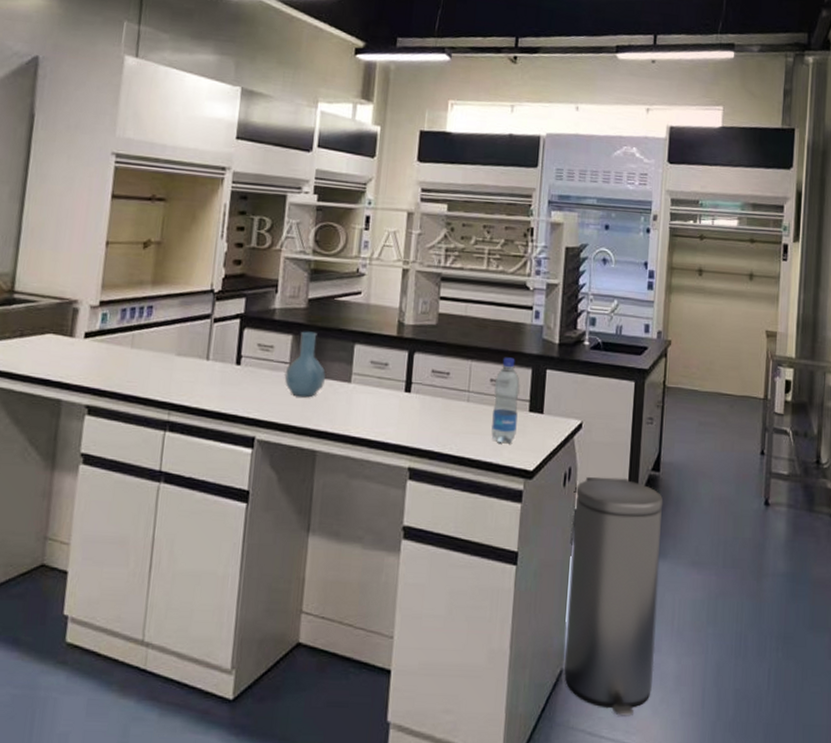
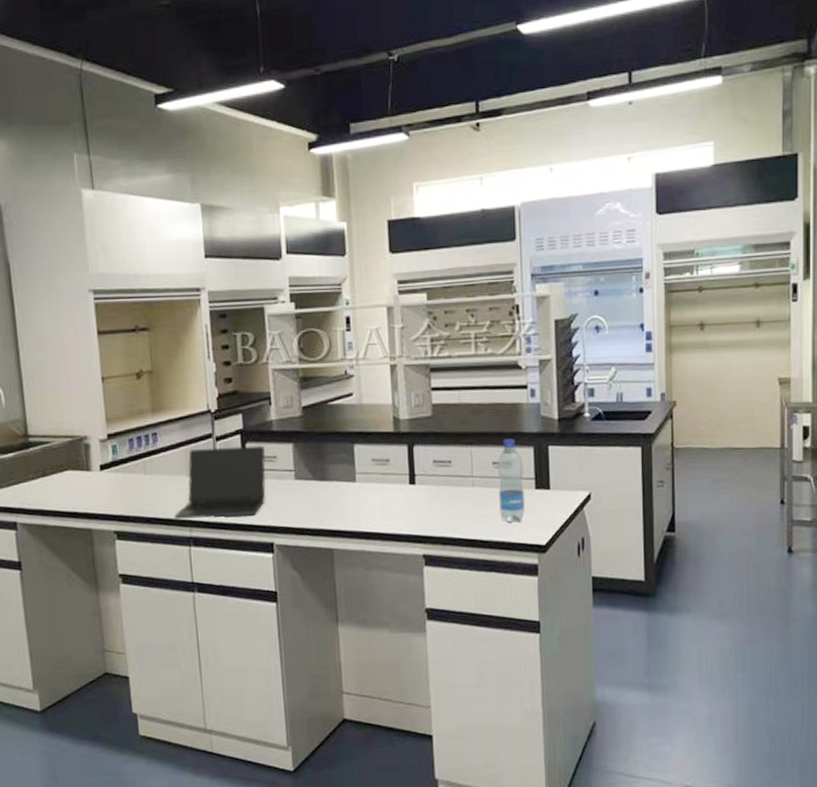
laptop: none [154,328,263,406] -> present [174,445,266,519]
flask: present [284,331,326,397] -> none [291,438,332,501]
pedal bin: present [564,476,664,717] -> none [590,542,685,758]

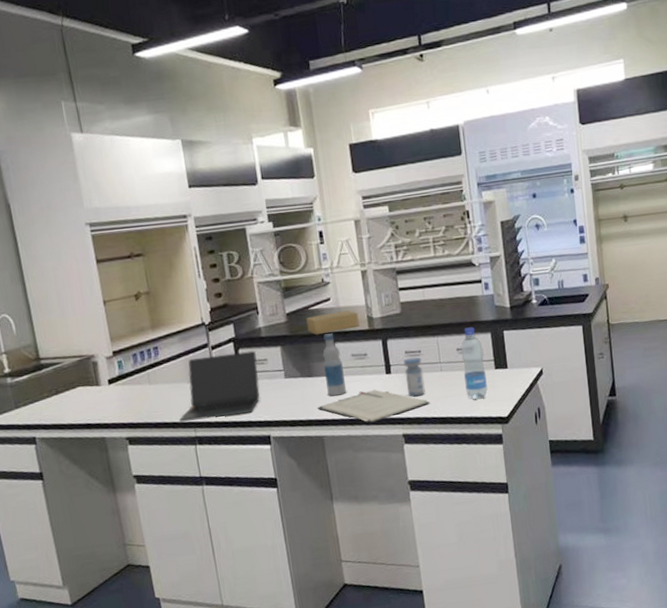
box: none [324,408,384,434] -> present [306,310,360,335]
clipboard: none [328,501,457,540] -> present [317,389,430,424]
bottle: none [339,433,364,506] -> present [322,333,347,397]
medicine: none [430,468,453,513] -> present [403,357,425,397]

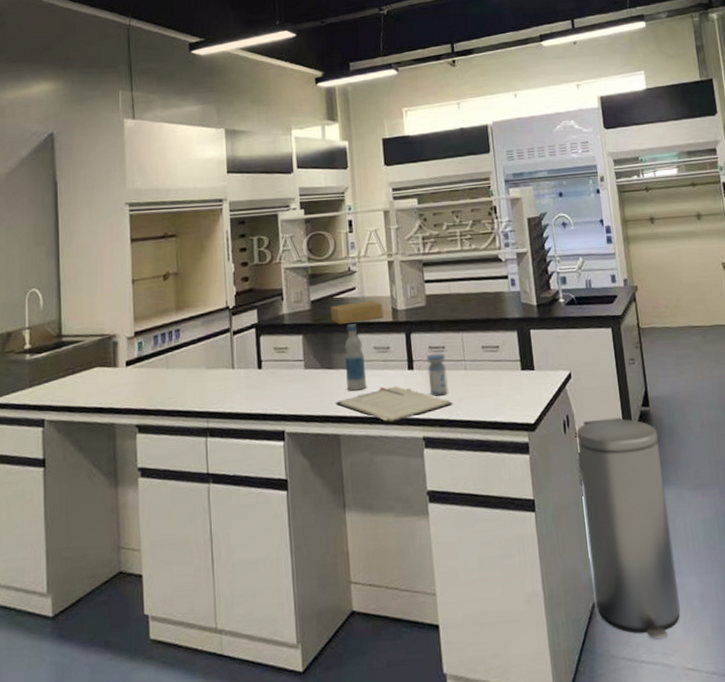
laptop: present [179,350,260,422] -> none [193,338,278,411]
bottle: present [460,327,488,400] -> none [486,324,513,403]
pedal bin: none [546,407,637,591] -> present [575,417,680,640]

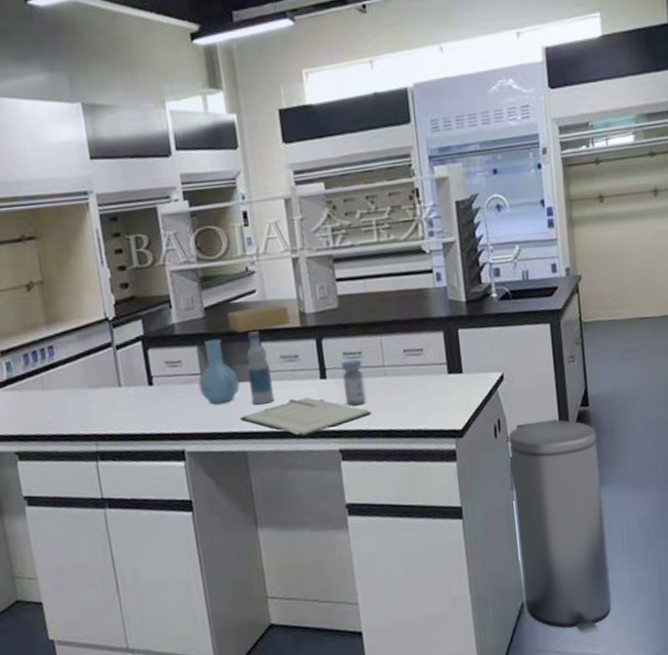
flask: none [301,329,338,389] -> present [198,338,240,404]

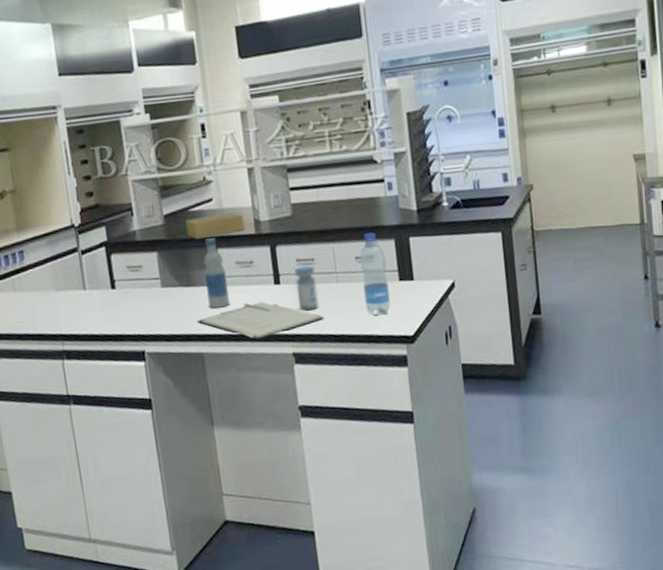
flask: present [198,338,240,404] -> none [158,245,198,308]
bottle: none [408,324,439,410] -> present [359,232,391,316]
pedal bin: present [507,418,612,633] -> none [458,326,565,540]

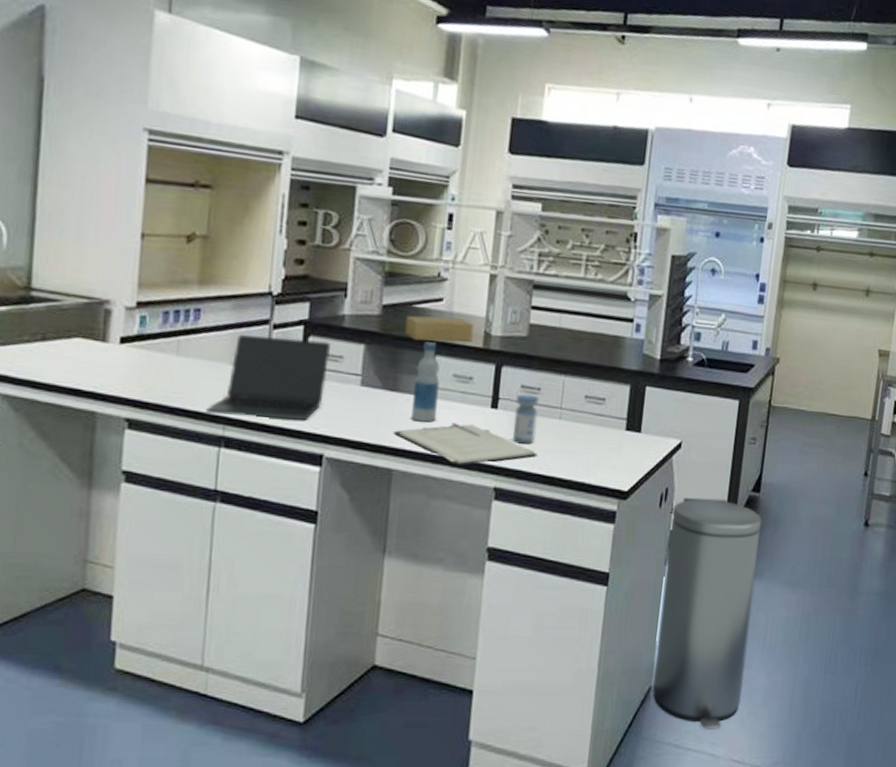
laptop: none [46,256,134,334] -> present [206,335,331,421]
bottle: present [359,232,391,316] -> none [584,372,617,464]
pedal bin: none [458,326,565,540] -> present [653,497,762,729]

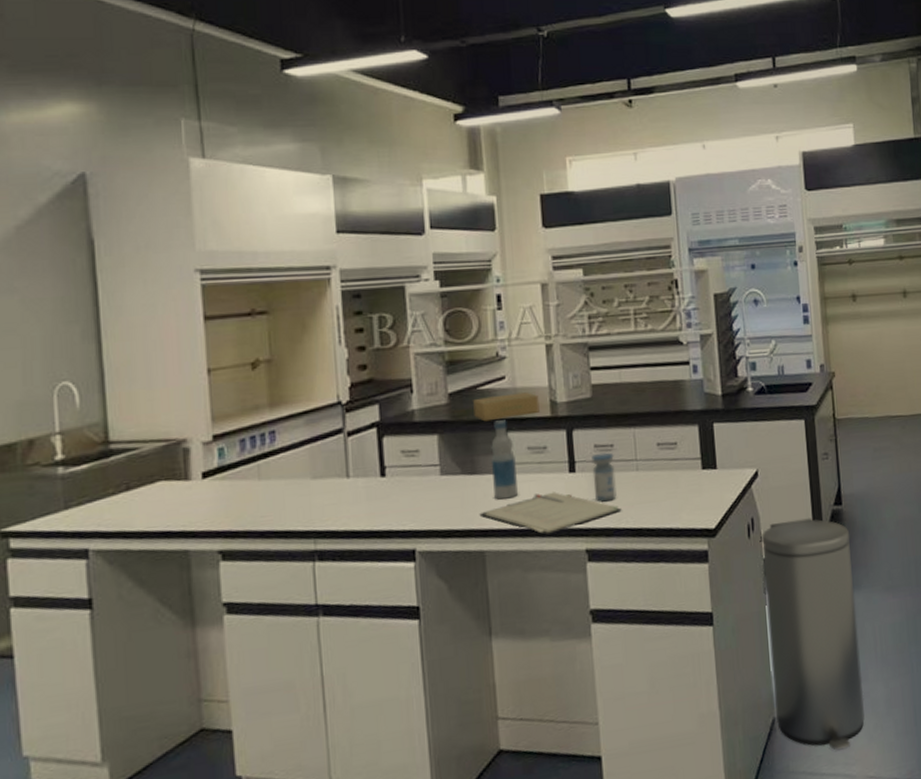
laptop: present [206,335,331,421] -> none [295,438,407,530]

